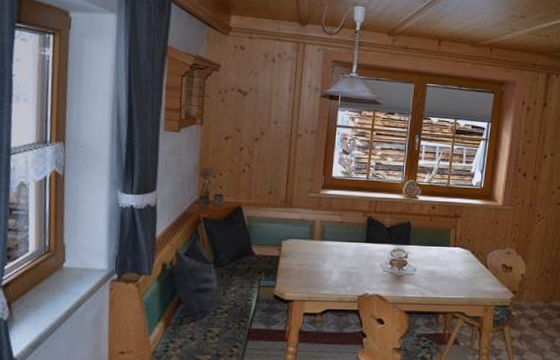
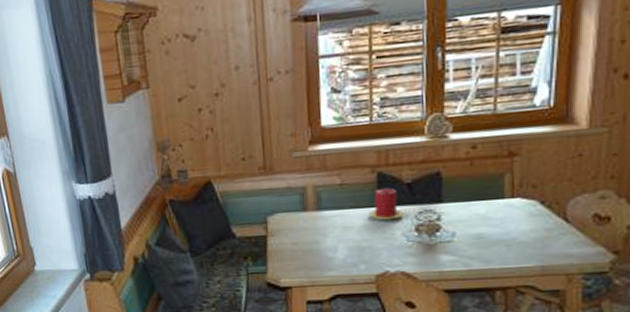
candle: none [358,229,383,254] -> present [368,187,403,221]

